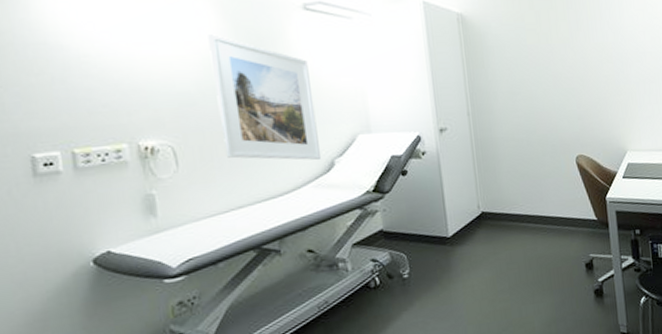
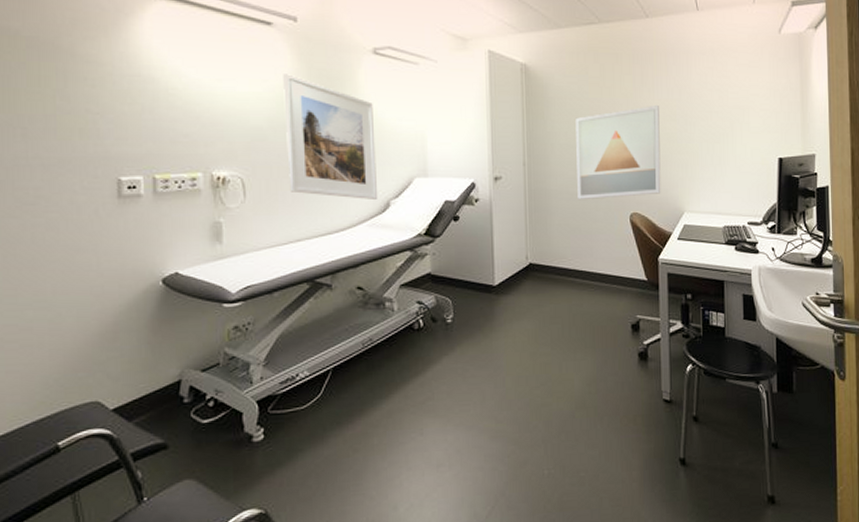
wall art: none [515,48,604,146] -> present [576,104,661,200]

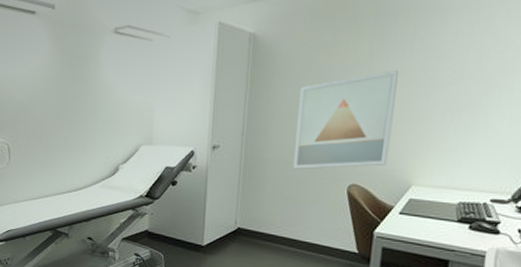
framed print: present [283,72,378,199] -> none [41,55,111,164]

